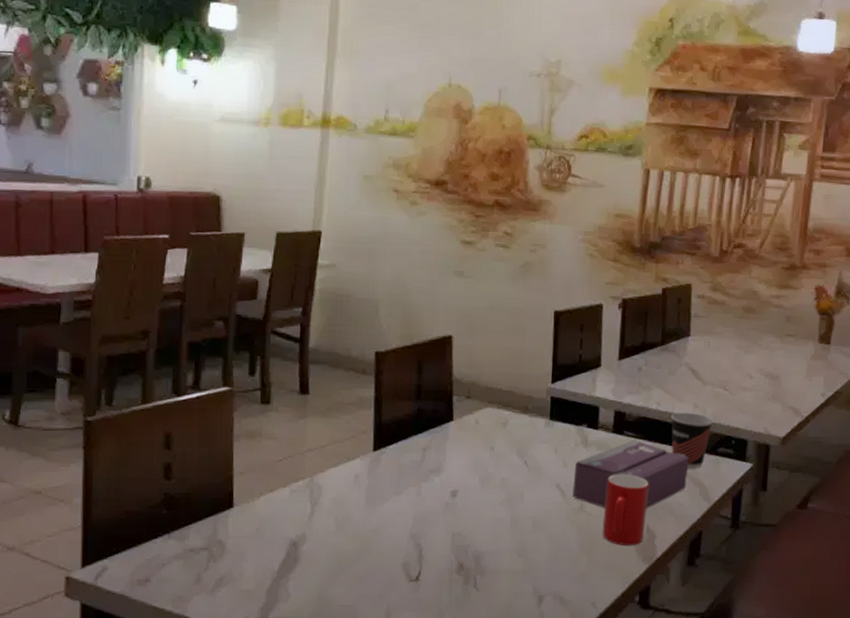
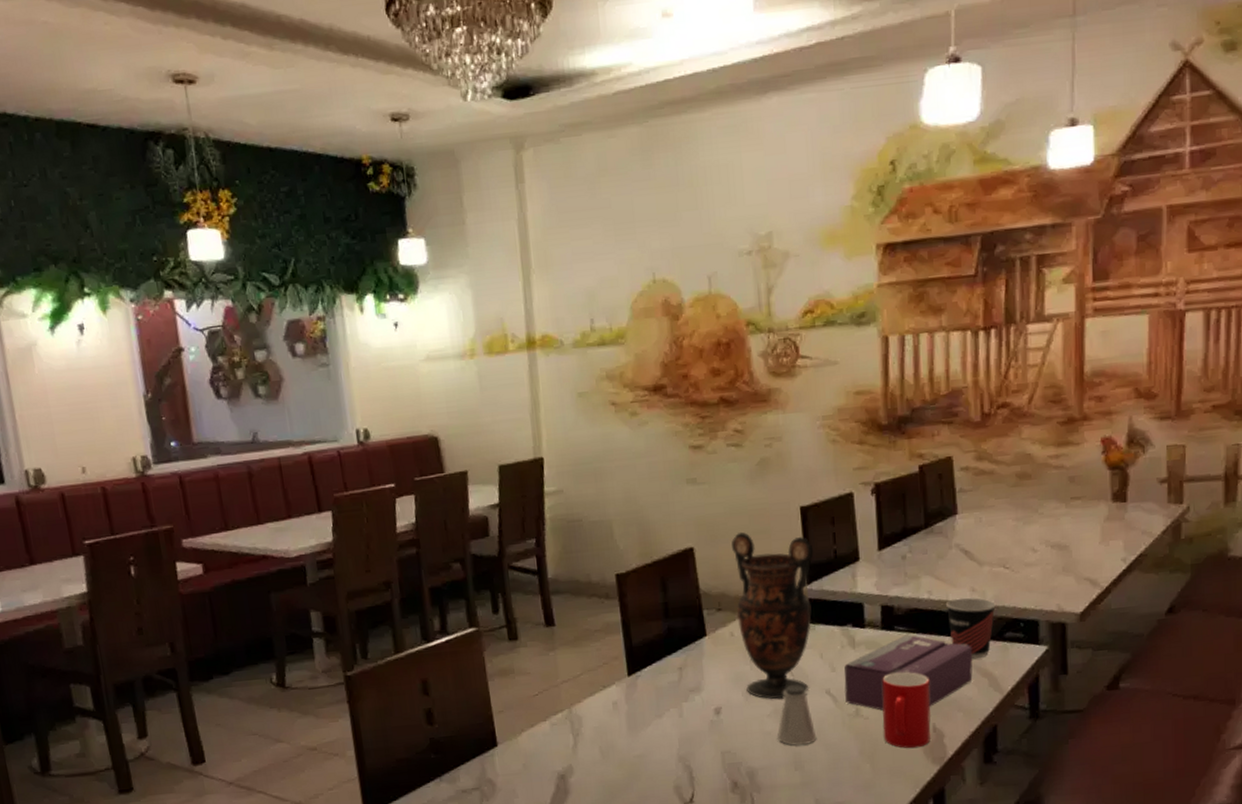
vase: none [484,326,562,488] -> present [731,531,814,700]
saltshaker: none [506,476,542,533] -> present [776,685,817,745]

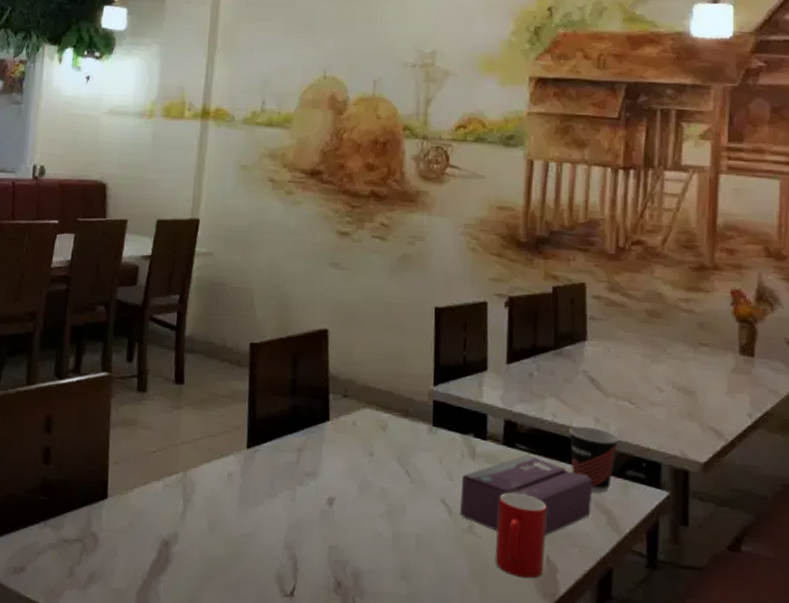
vase: present [731,531,814,700] -> none [361,322,444,500]
saltshaker: present [776,685,817,745] -> none [387,487,427,554]

